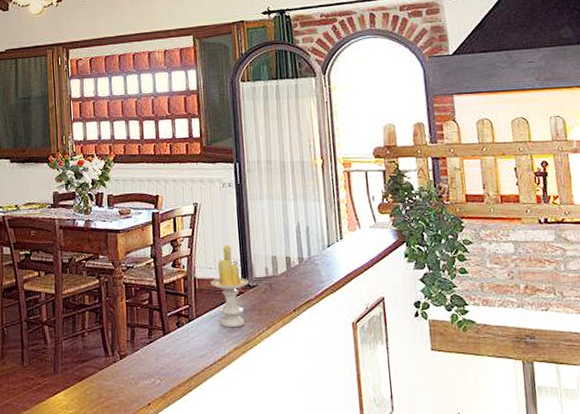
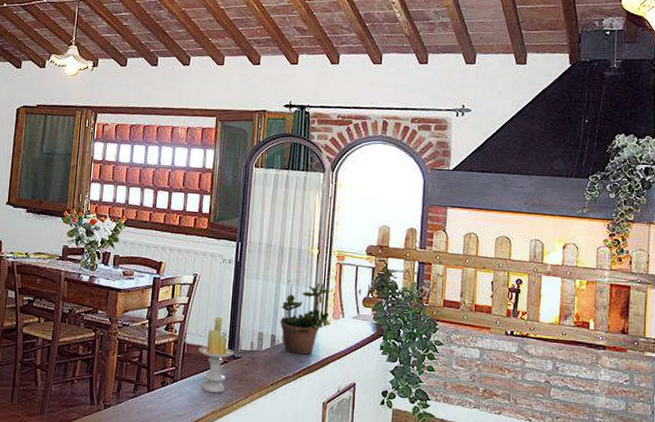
potted plant: none [291,194,348,274] -> present [279,280,331,355]

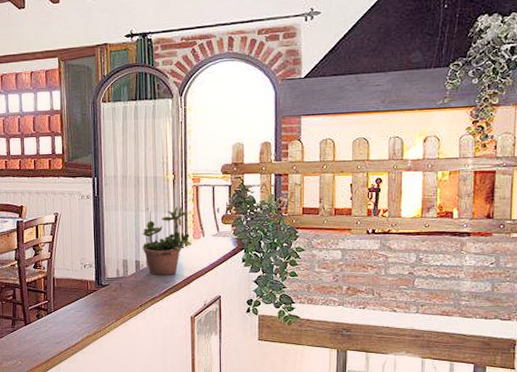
candle: present [198,316,234,393] -> none [67,249,101,319]

